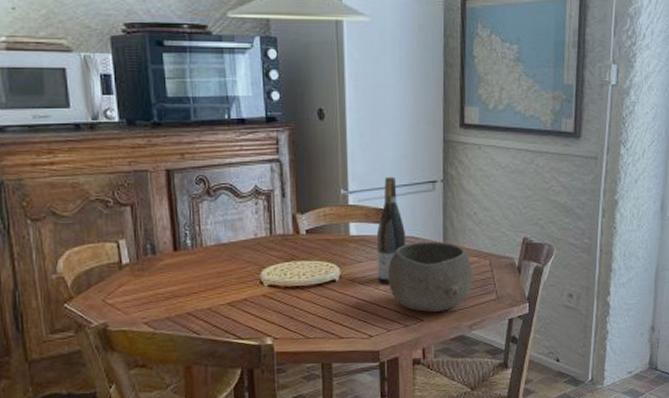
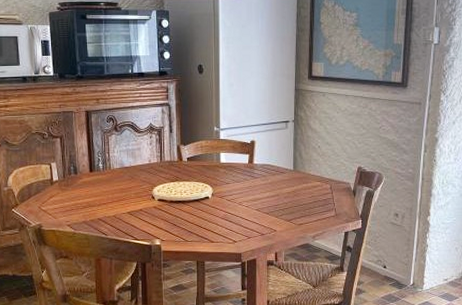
wine bottle: present [376,176,405,284] -> none [241,117,263,201]
bowl: present [388,241,473,313] -> none [249,169,317,225]

